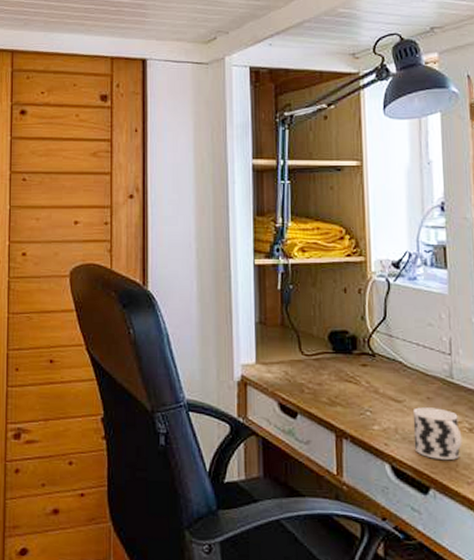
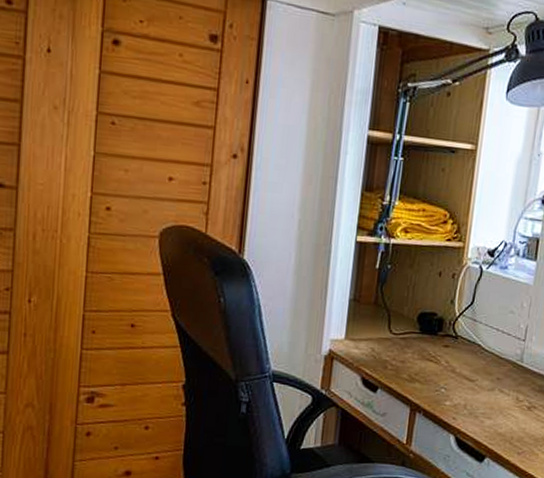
cup: present [412,407,463,460] -> none [478,386,521,433]

